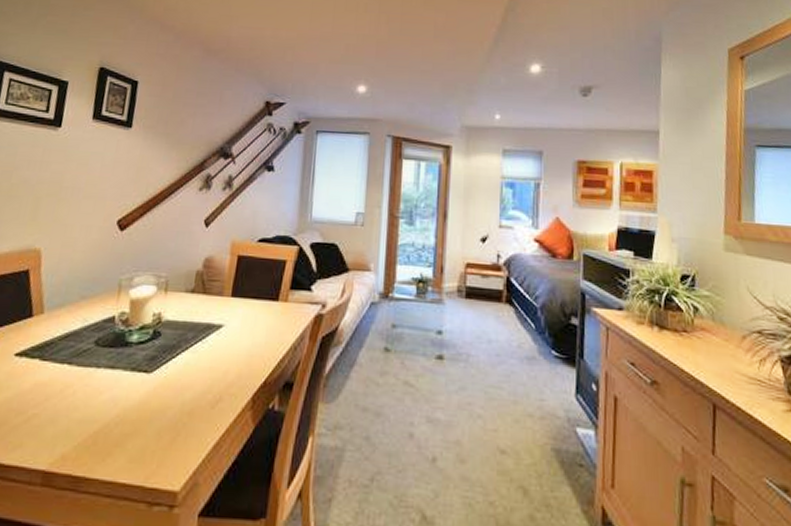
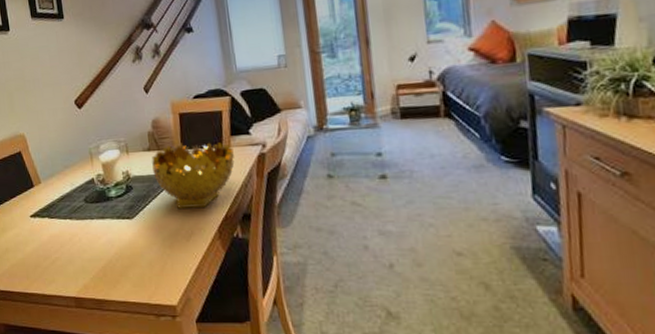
decorative bowl: none [191,289,290,370] -> present [151,142,235,210]

